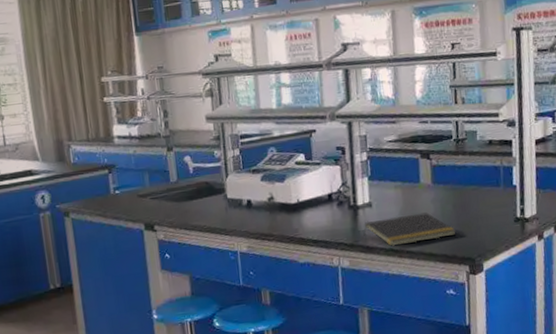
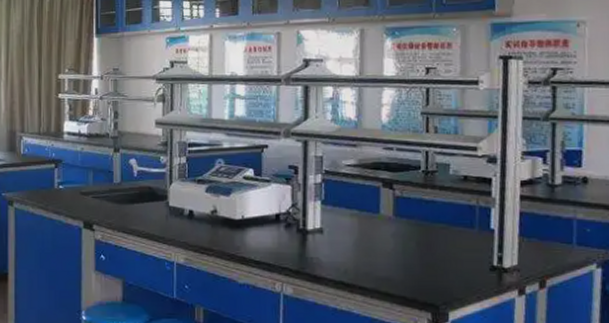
notepad: present [363,212,456,247] -> none [311,247,419,281]

